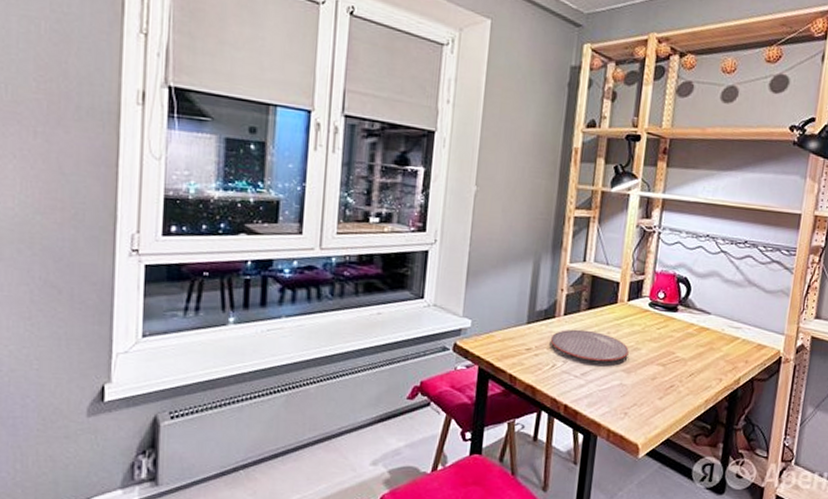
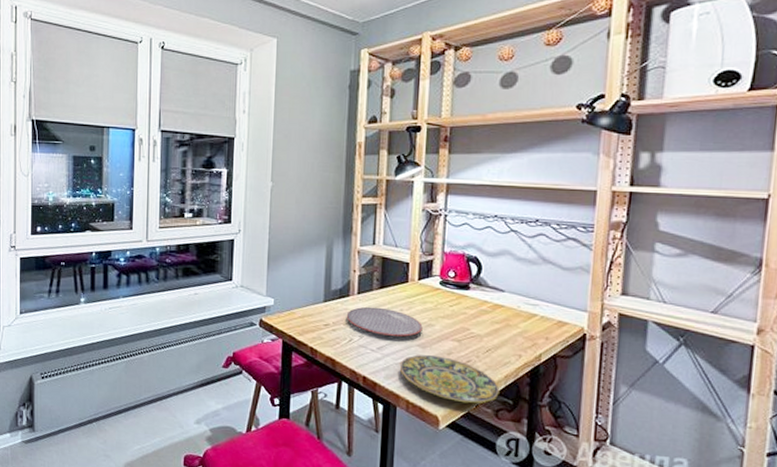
plate: none [602,380,700,430] -> present [399,354,501,404]

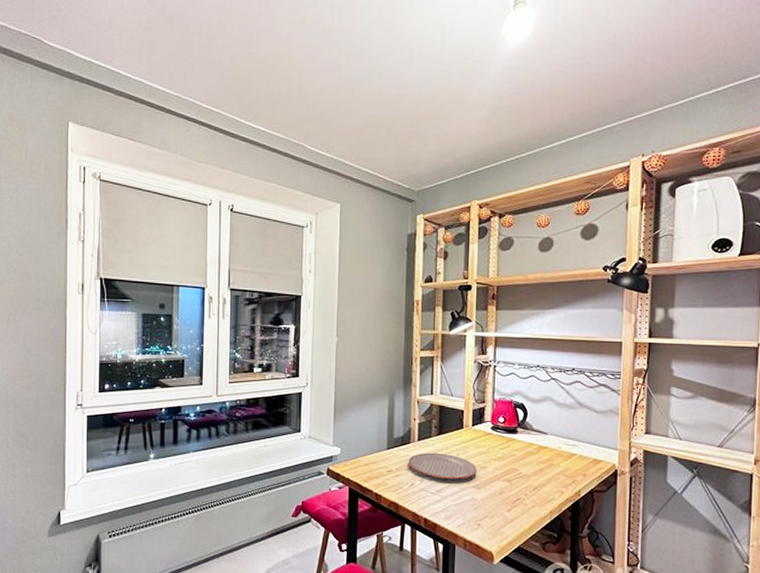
plate: present [399,354,501,404] -> none [457,495,547,539]

